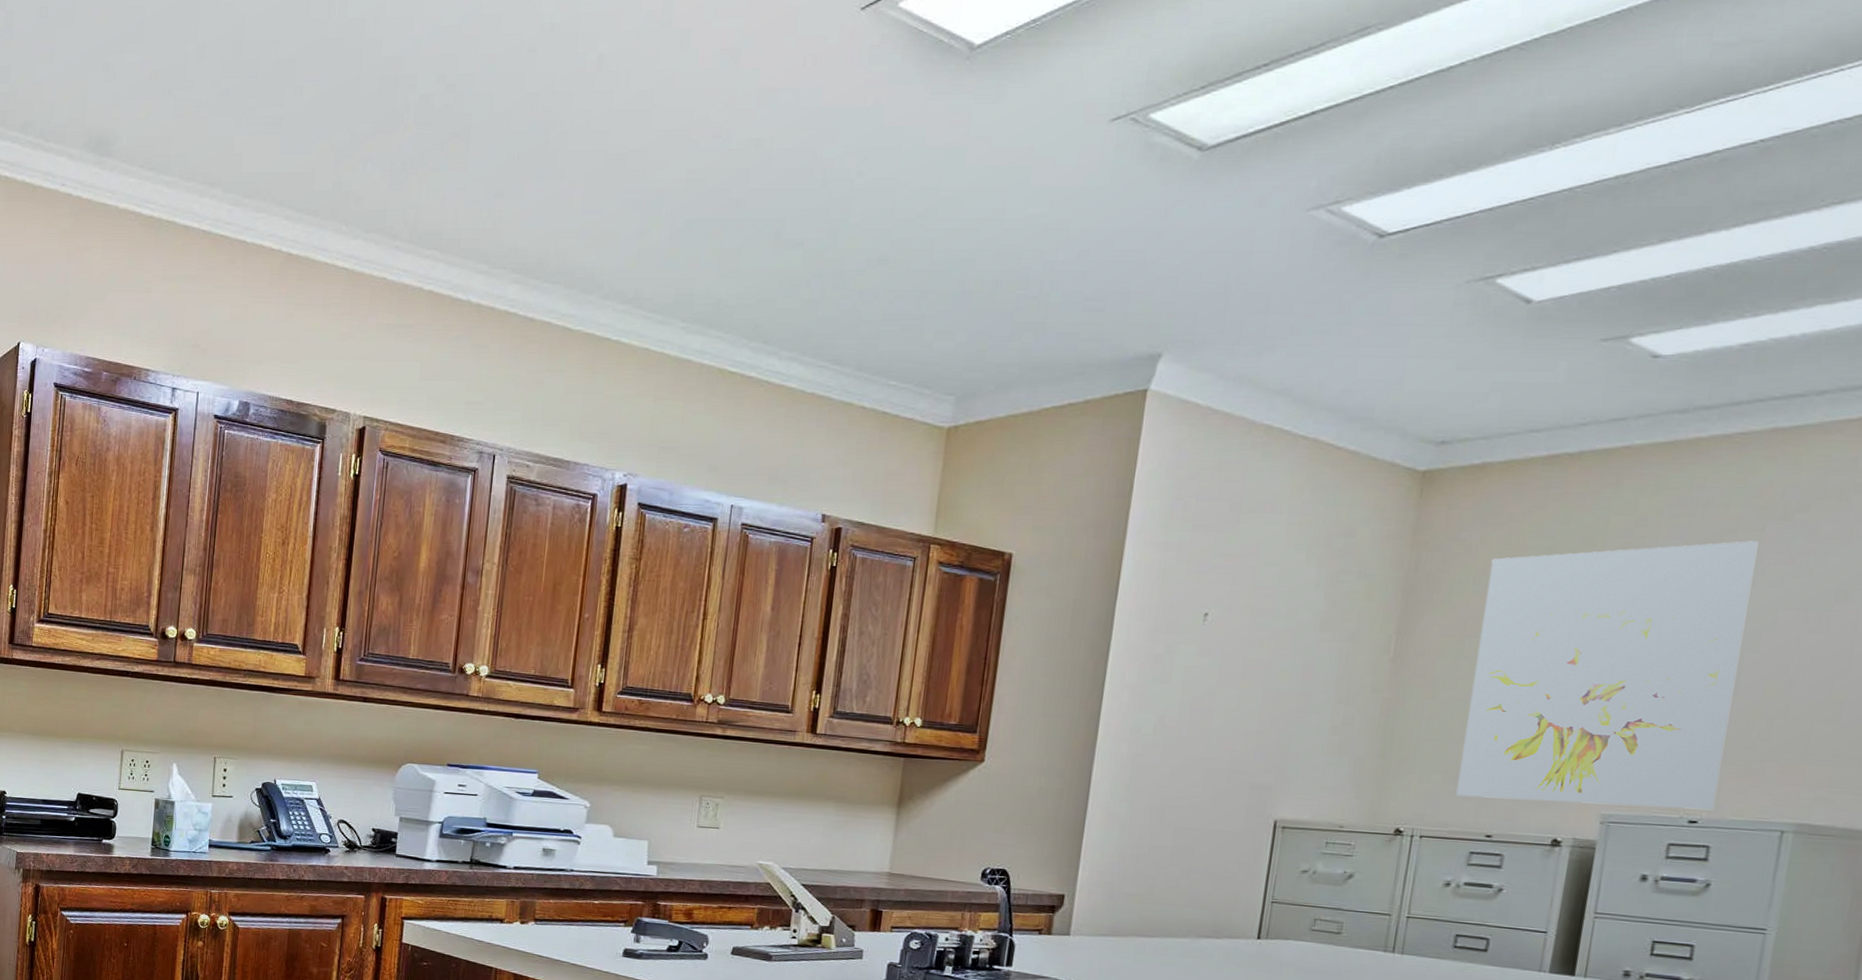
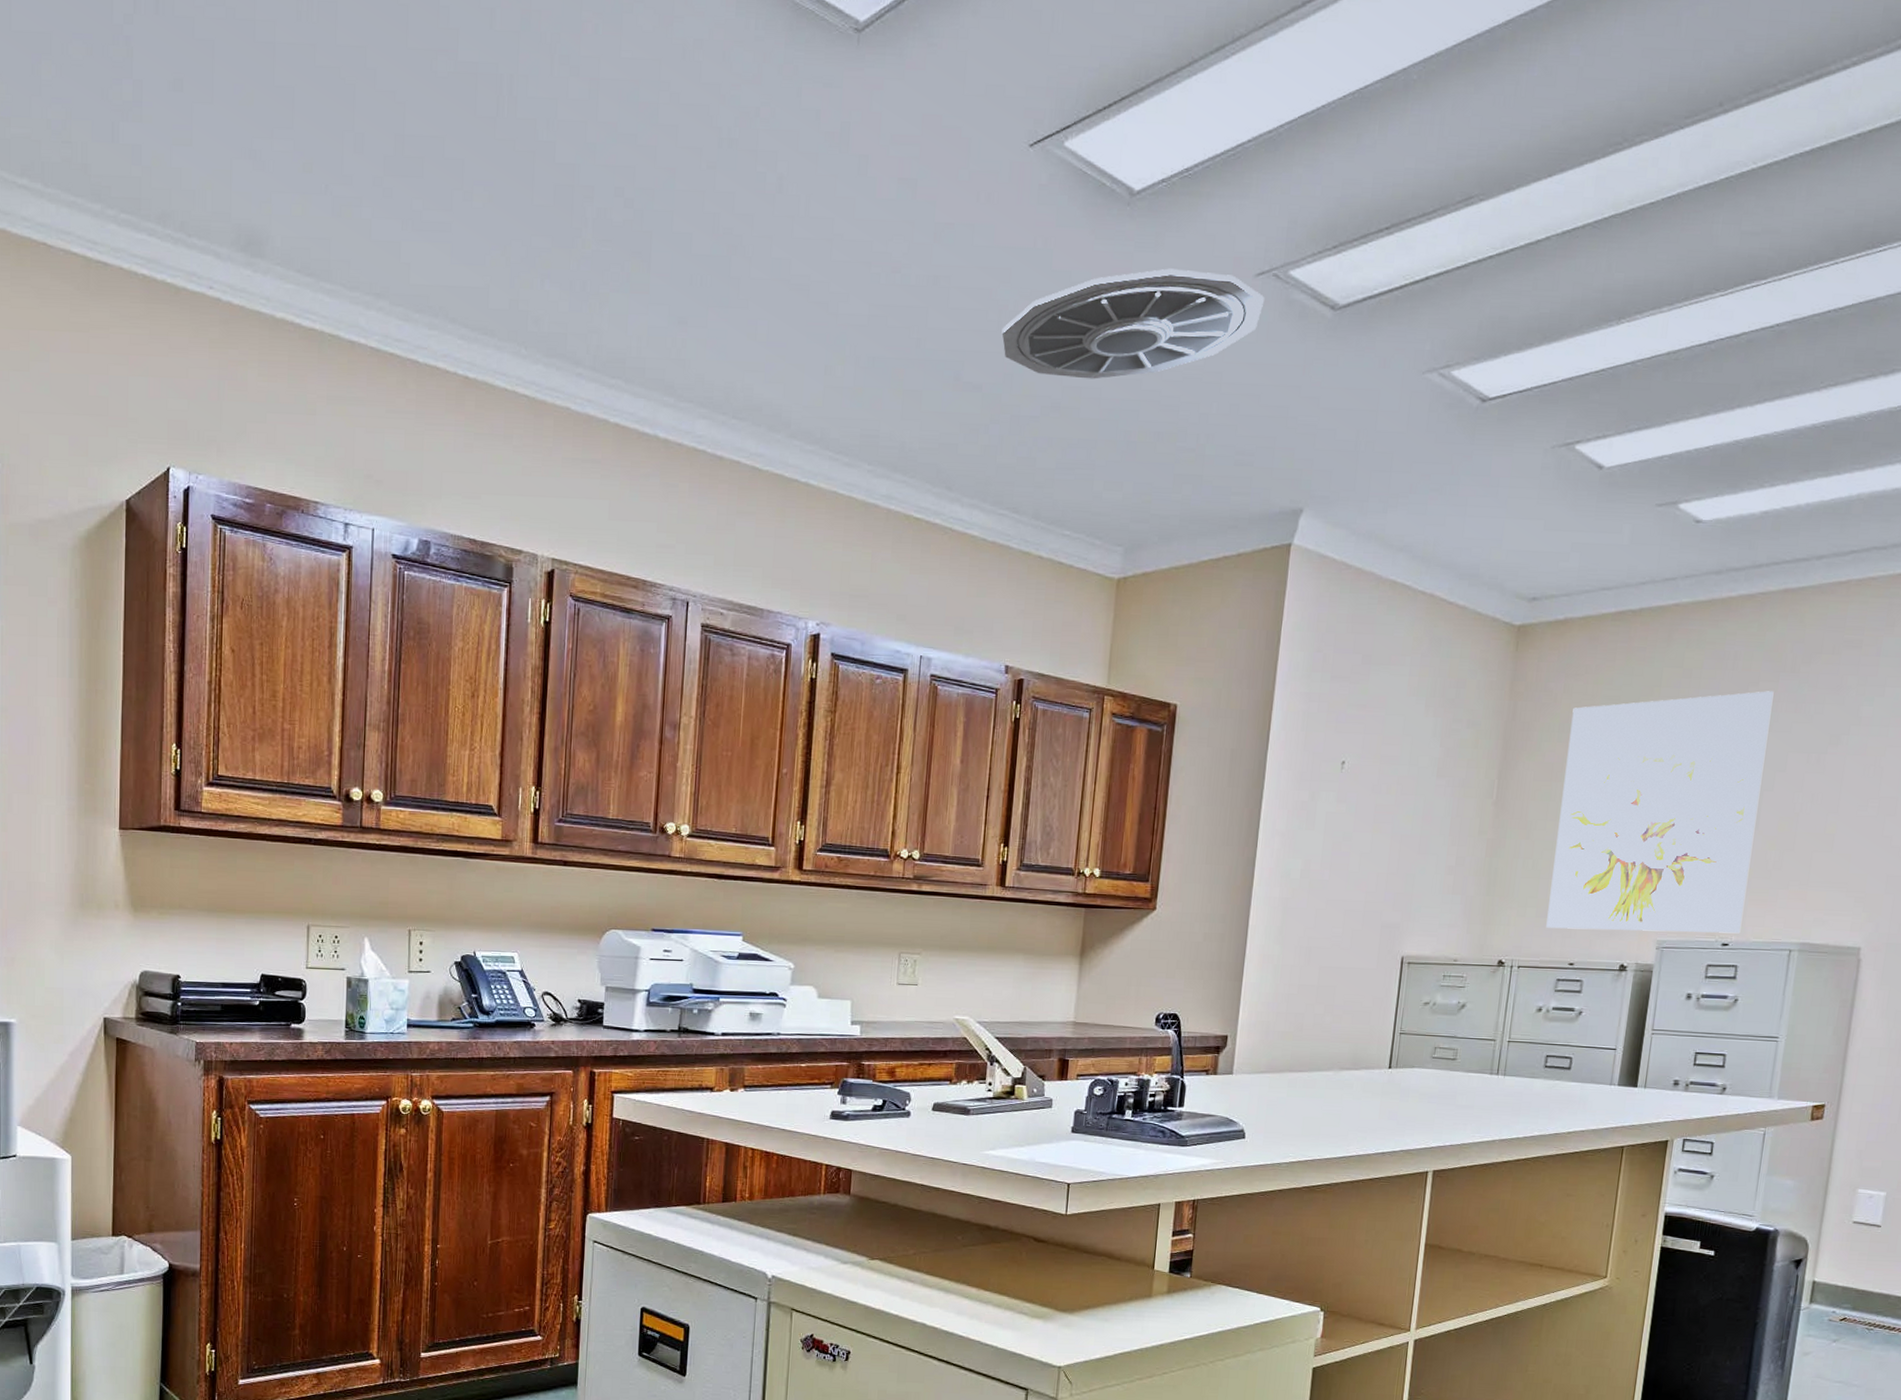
ceiling vent: none [826,118,1121,231] -> present [1002,268,1265,379]

